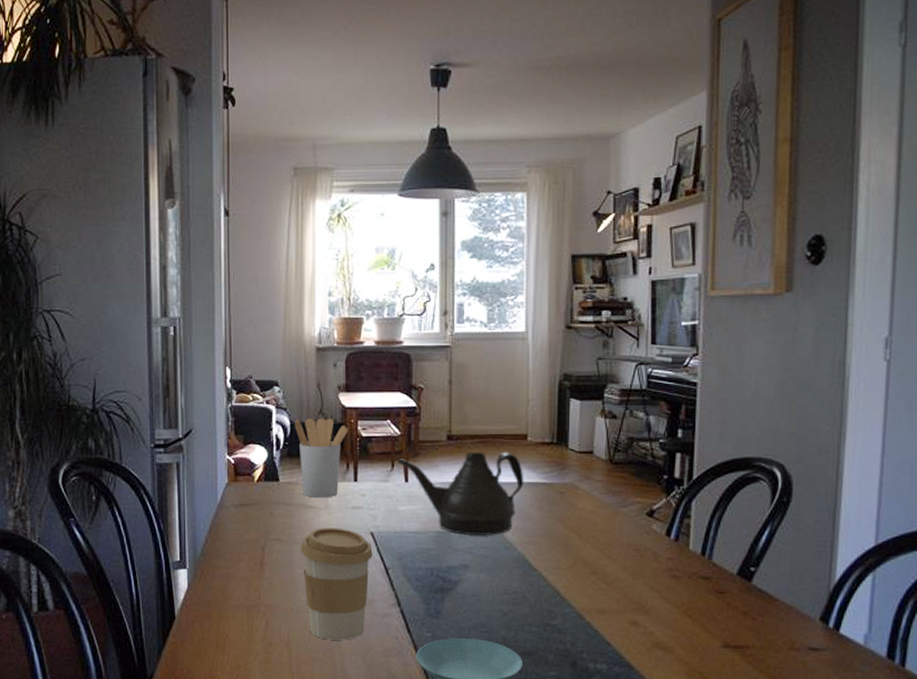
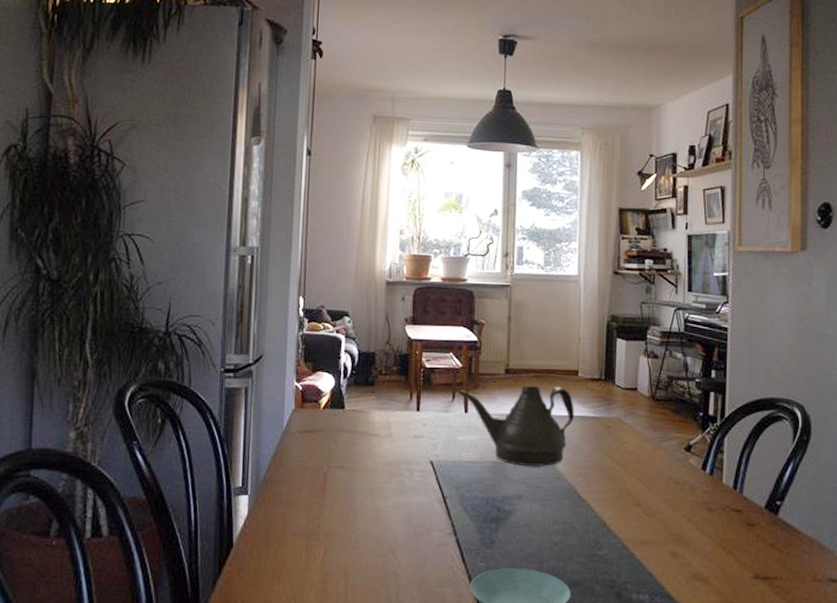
utensil holder: present [294,418,348,498] -> none [362,348,413,426]
coffee cup: present [300,527,373,640] -> none [362,455,432,570]

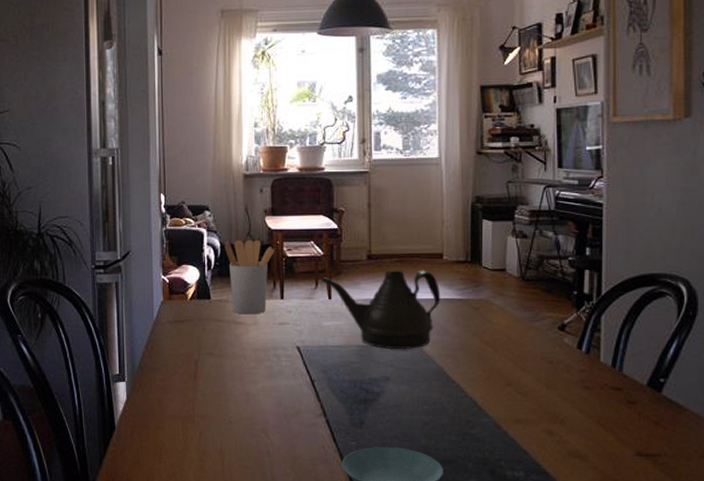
utensil holder: none [362,348,413,426] -> present [224,240,274,315]

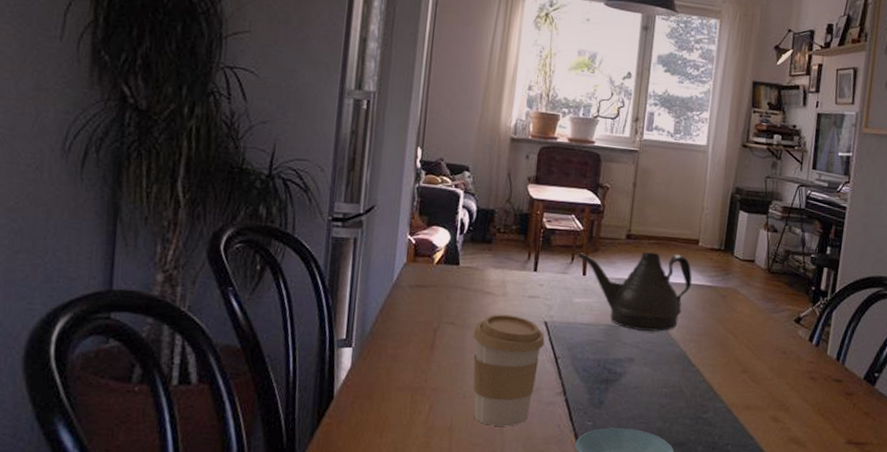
utensil holder: present [224,240,274,315] -> none [481,205,534,285]
coffee cup: none [231,342,299,449] -> present [473,314,545,427]

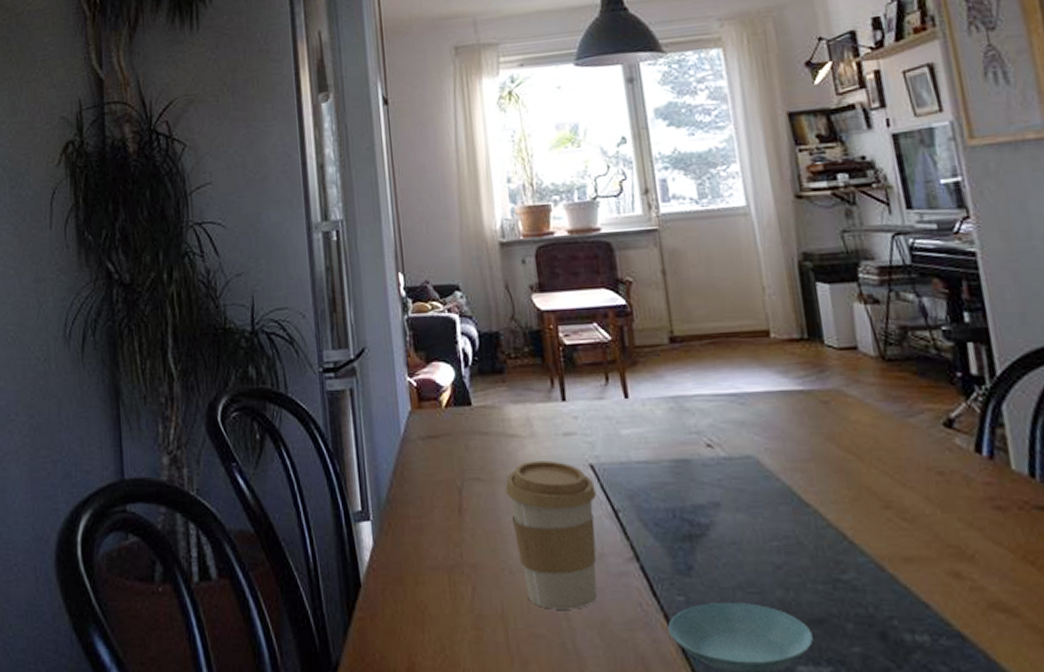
teapot: present [577,252,693,332] -> none [611,353,775,463]

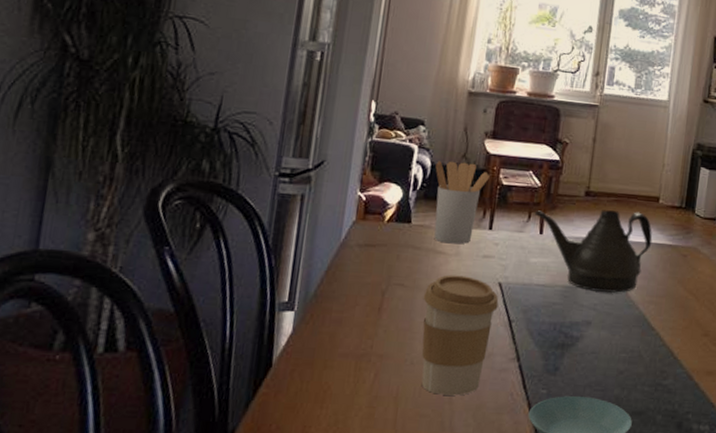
utensil holder: none [483,324,548,424] -> present [434,161,490,244]
teapot: none [611,353,775,463] -> present [534,209,653,293]

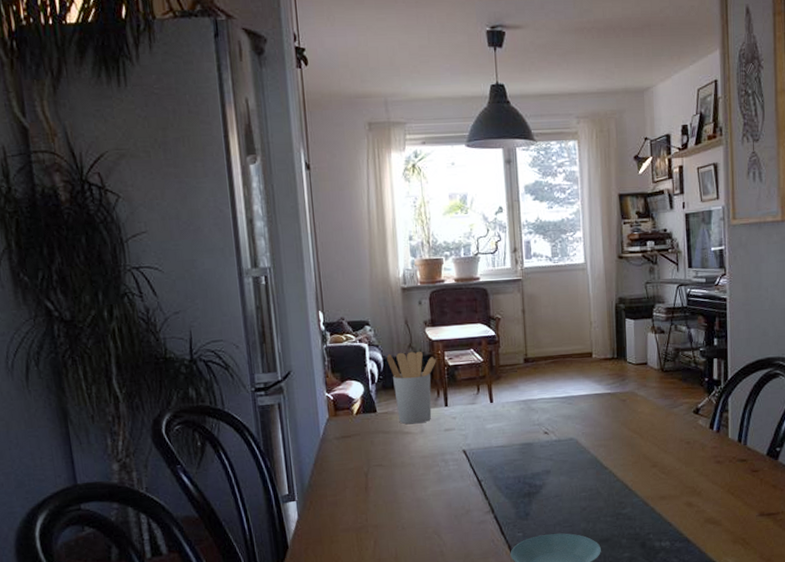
coffee cup: present [421,274,499,396] -> none [400,449,467,550]
teapot: present [534,209,653,293] -> none [482,369,592,444]

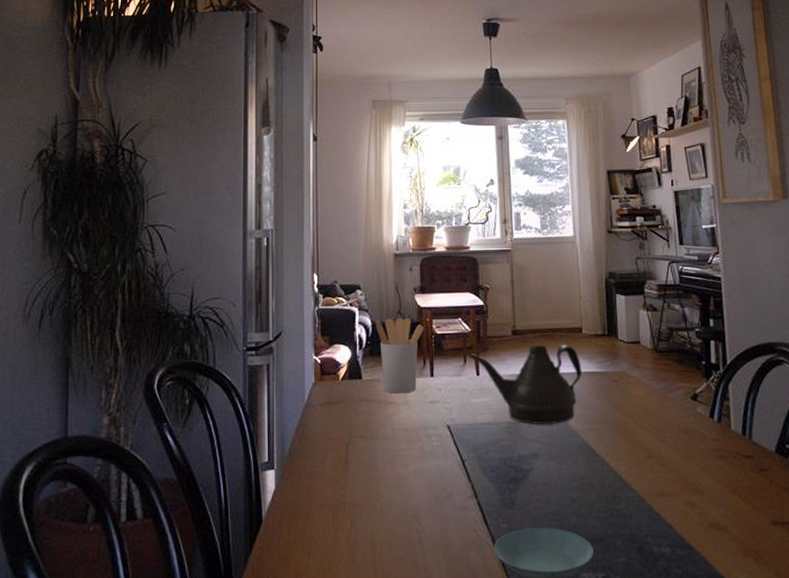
teapot: none [482,369,592,444] -> present [469,344,582,424]

